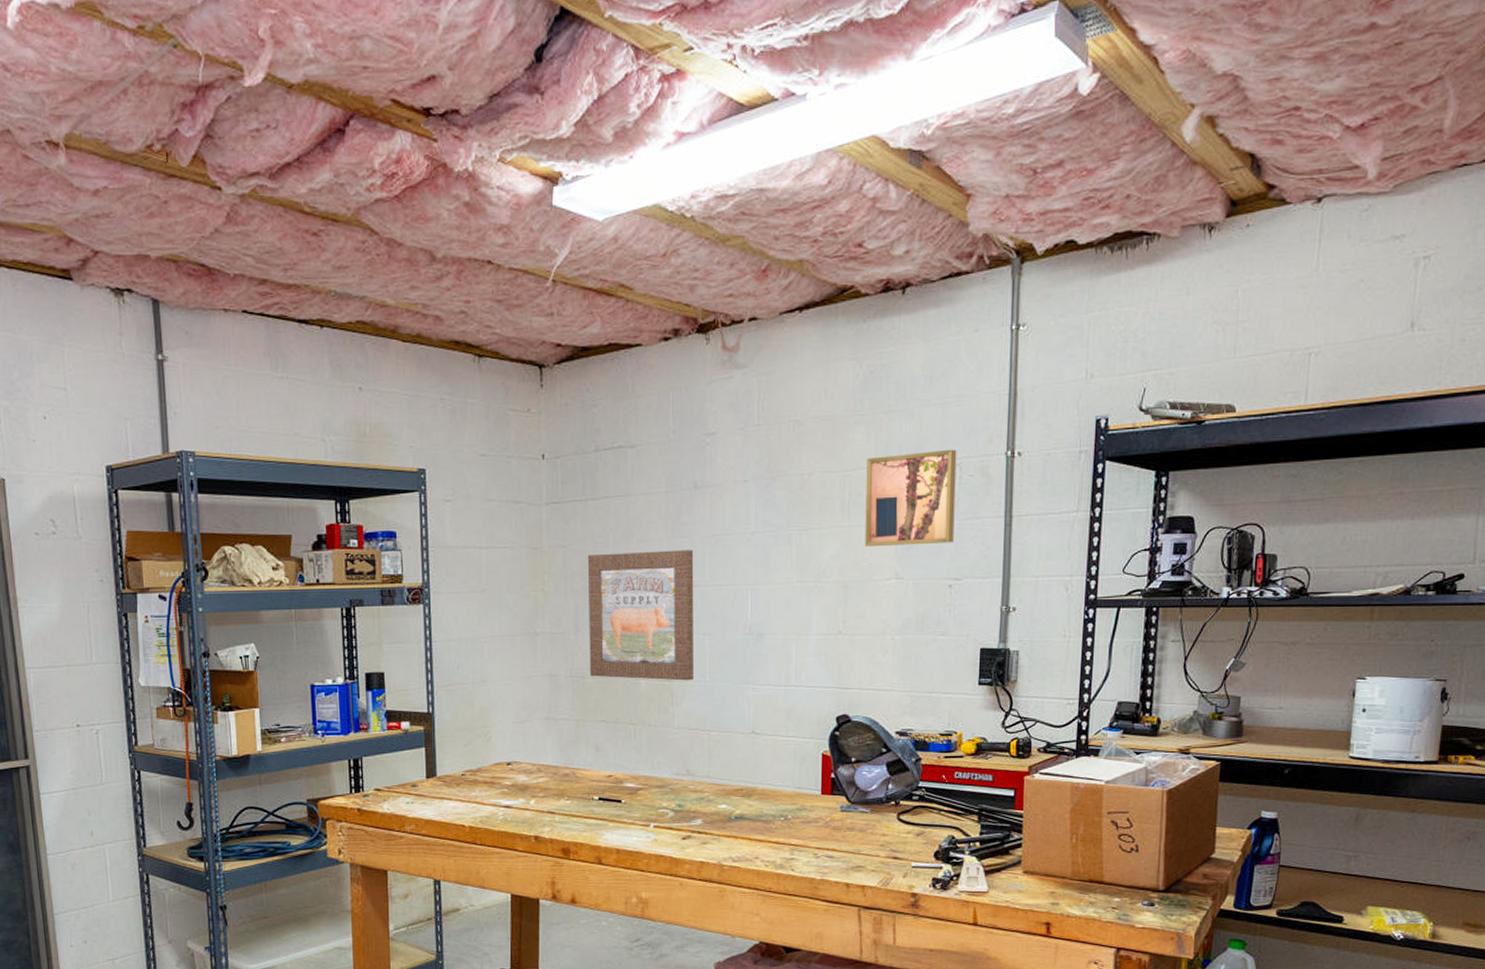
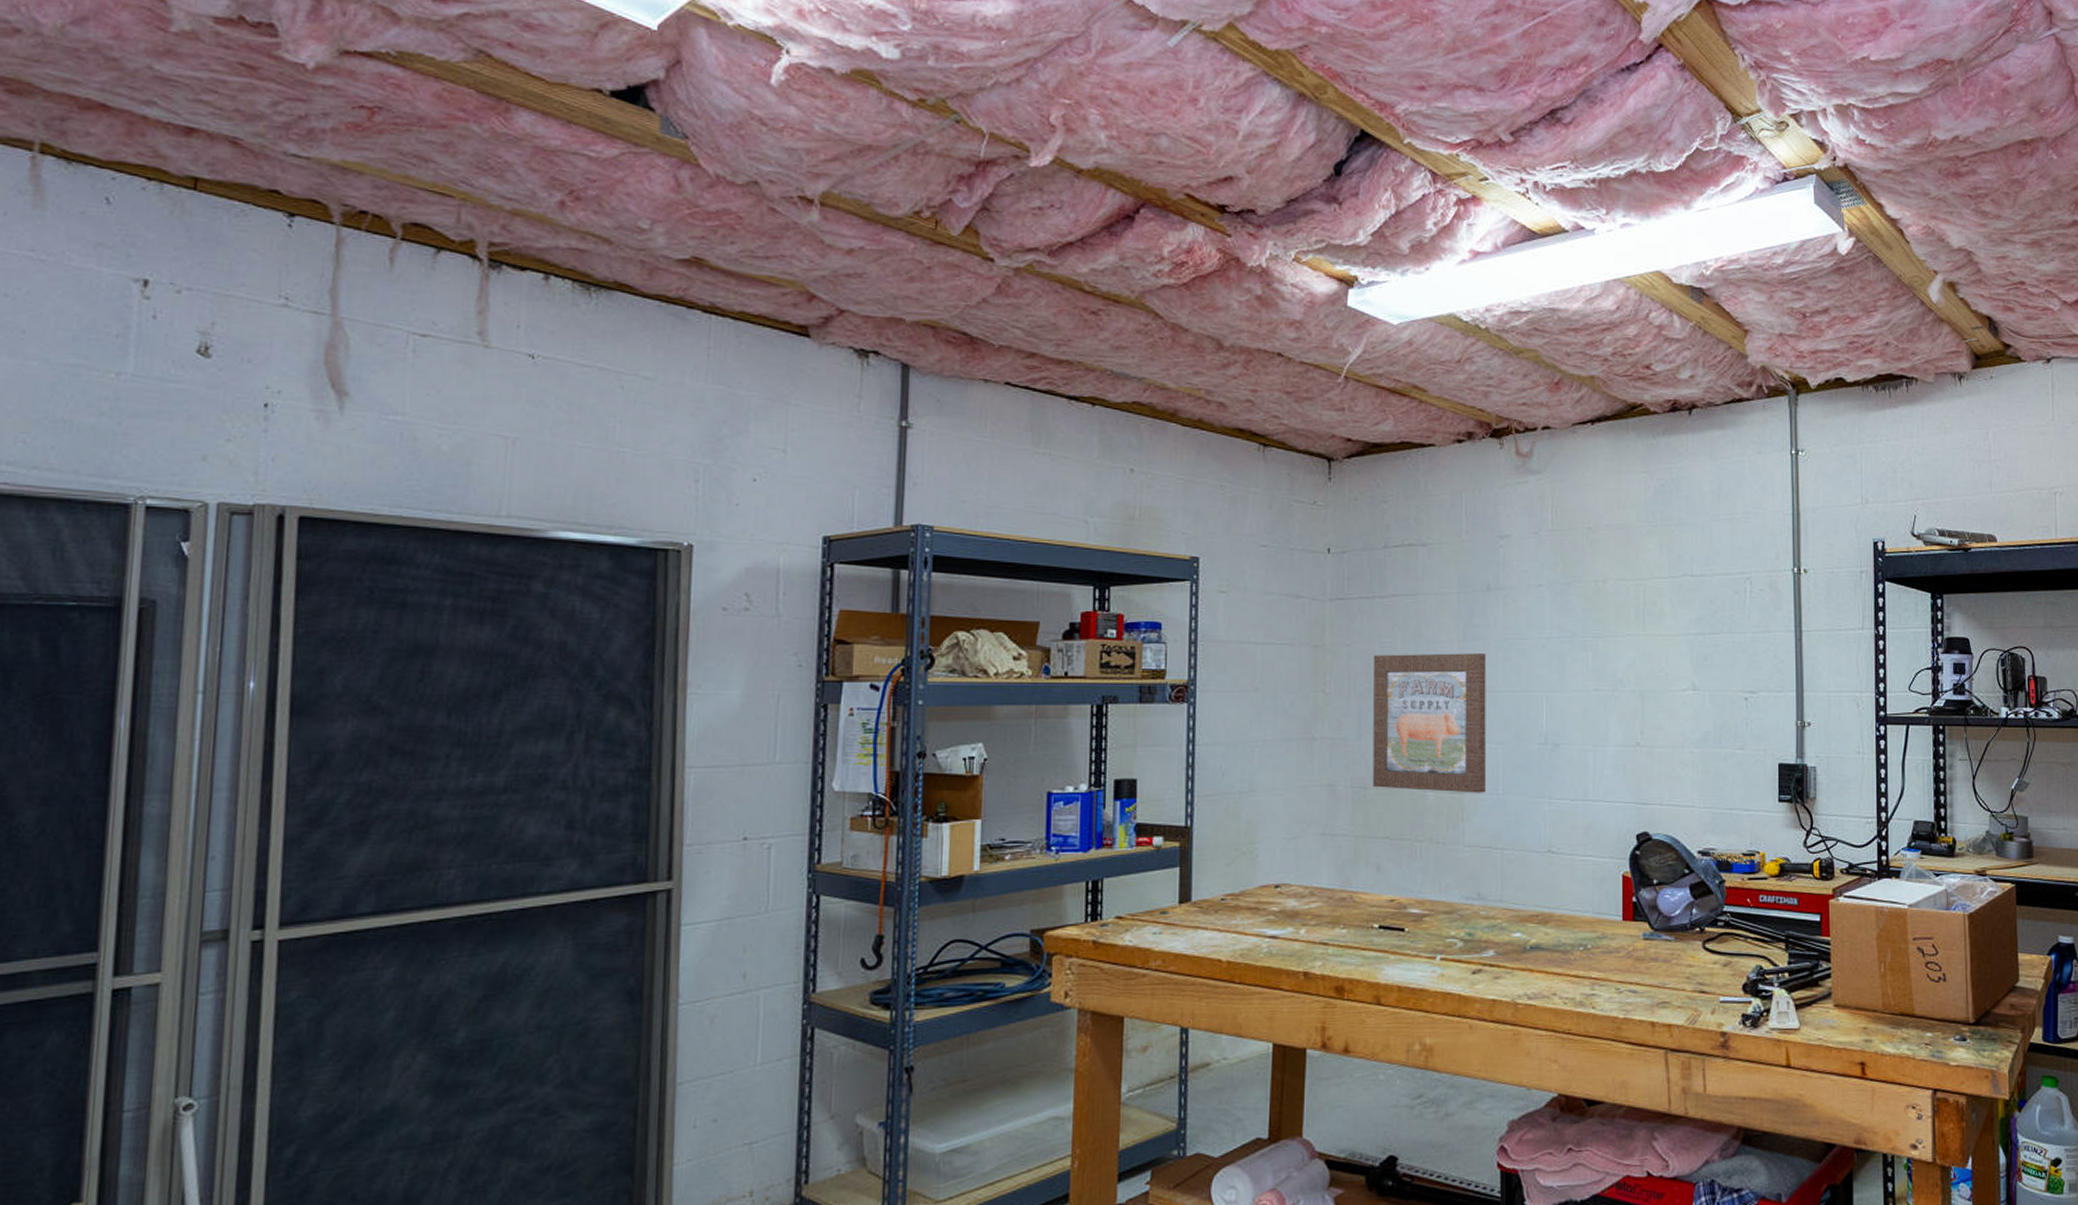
wall art: present [864,449,957,547] -> none [1660,563,1747,657]

